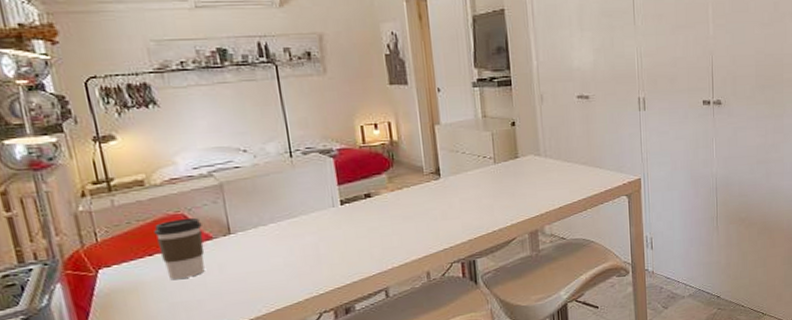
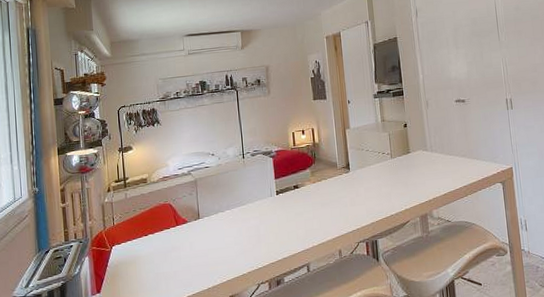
coffee cup: present [154,217,205,280] -> none [150,206,182,255]

